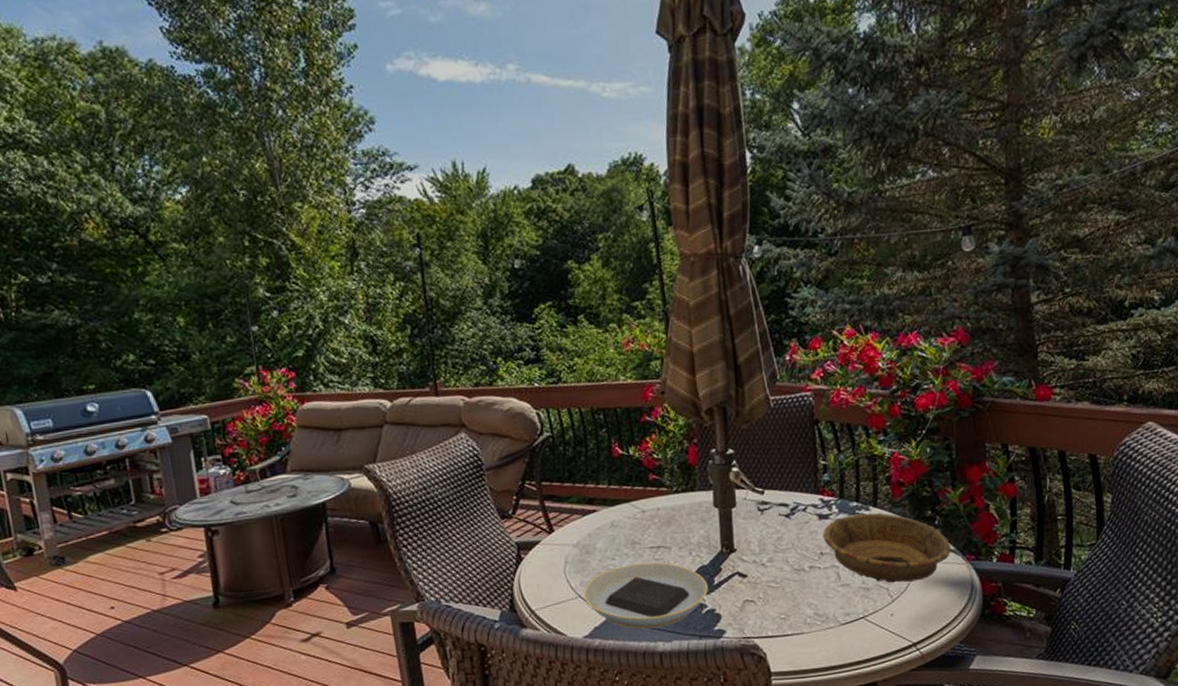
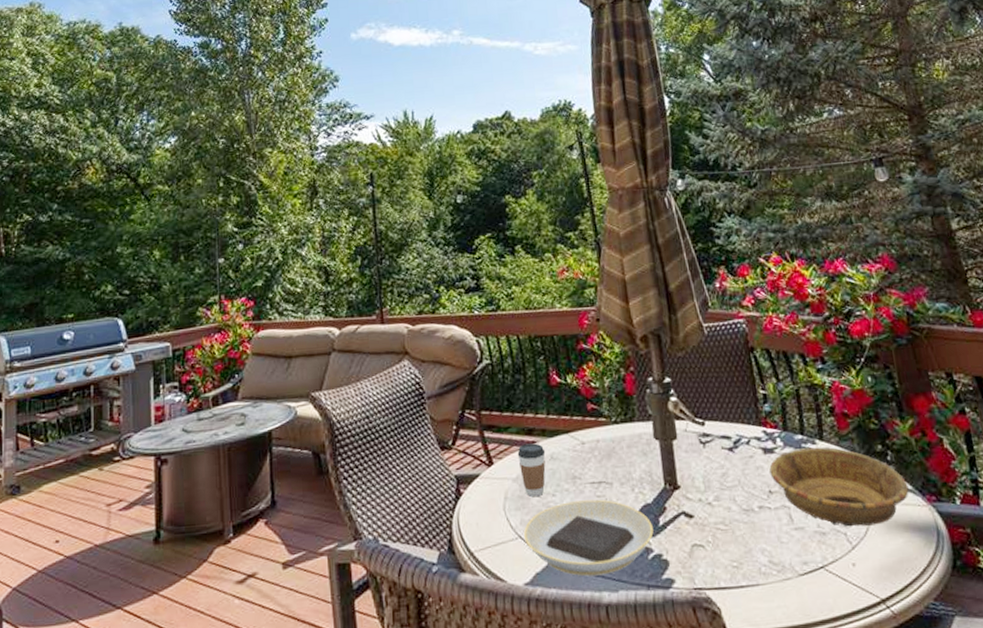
coffee cup: none [578,512,606,560] -> present [517,443,546,497]

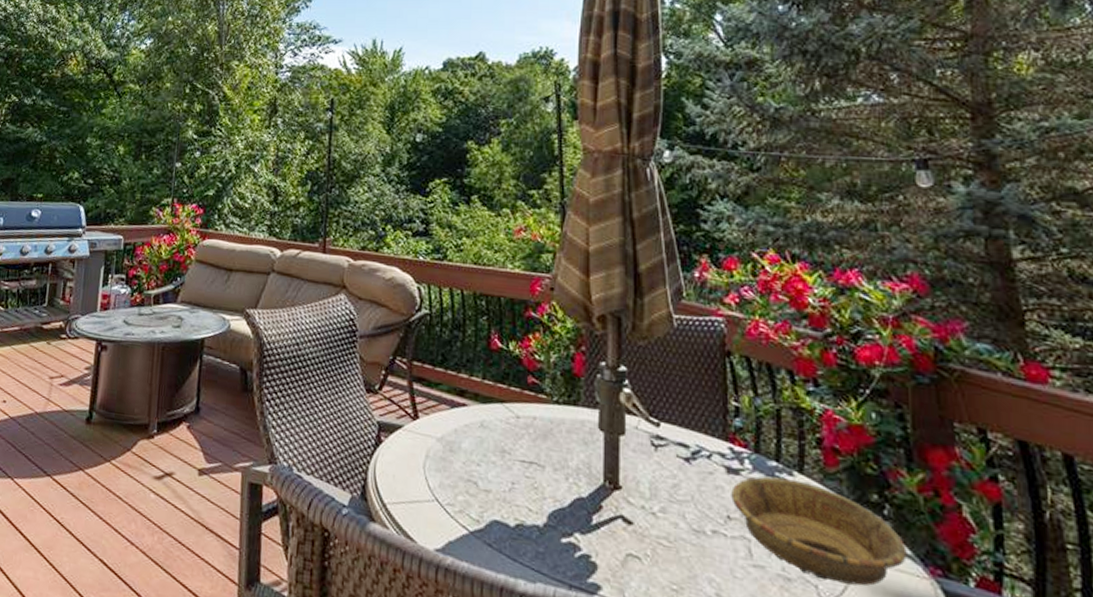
coffee cup: present [517,443,546,497] -> none [445,404,476,462]
plate: present [523,499,654,577] -> none [440,475,584,563]

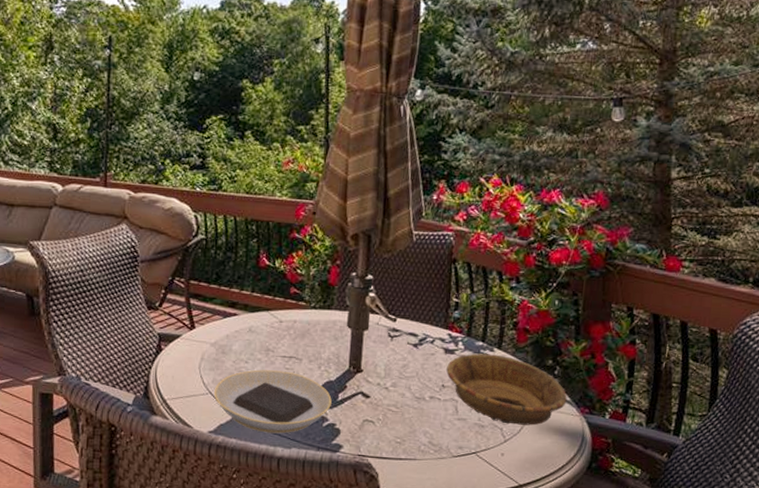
plate: none [440,475,584,563] -> present [213,369,332,434]

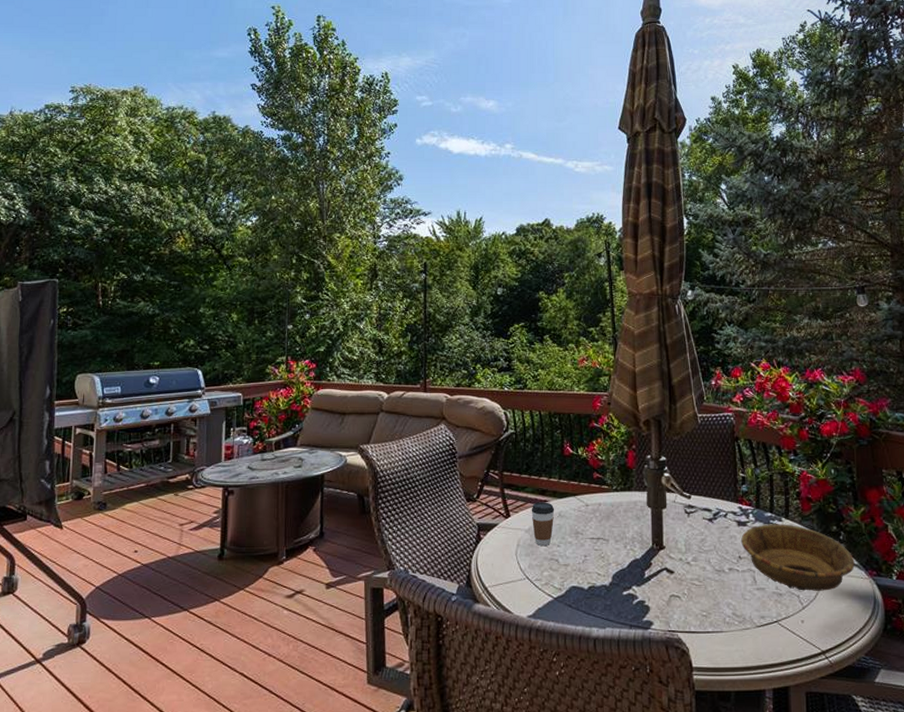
plate: present [213,369,332,434] -> none [530,552,639,614]
coffee cup: none [218,315,245,361] -> present [531,502,555,545]

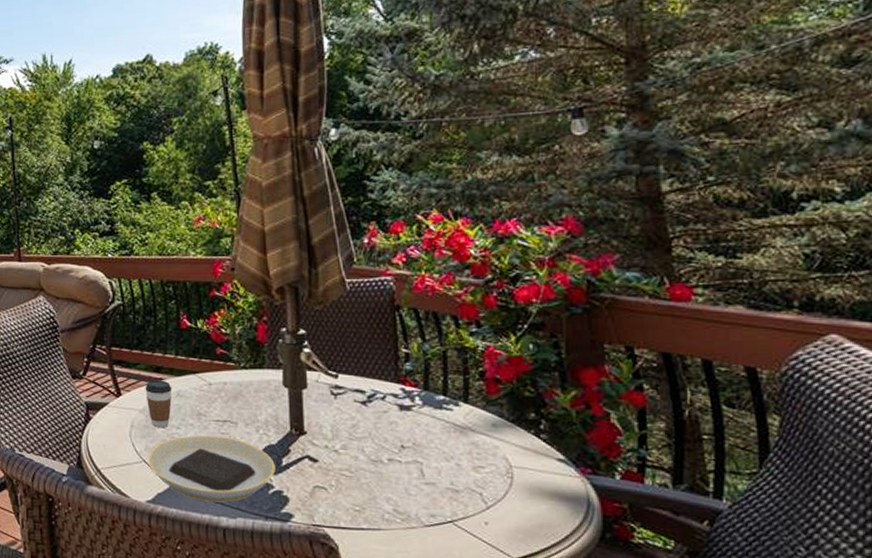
plate: none [530,552,639,614] -> present [147,435,275,503]
decorative bowl: present [741,524,855,591] -> none [404,409,561,489]

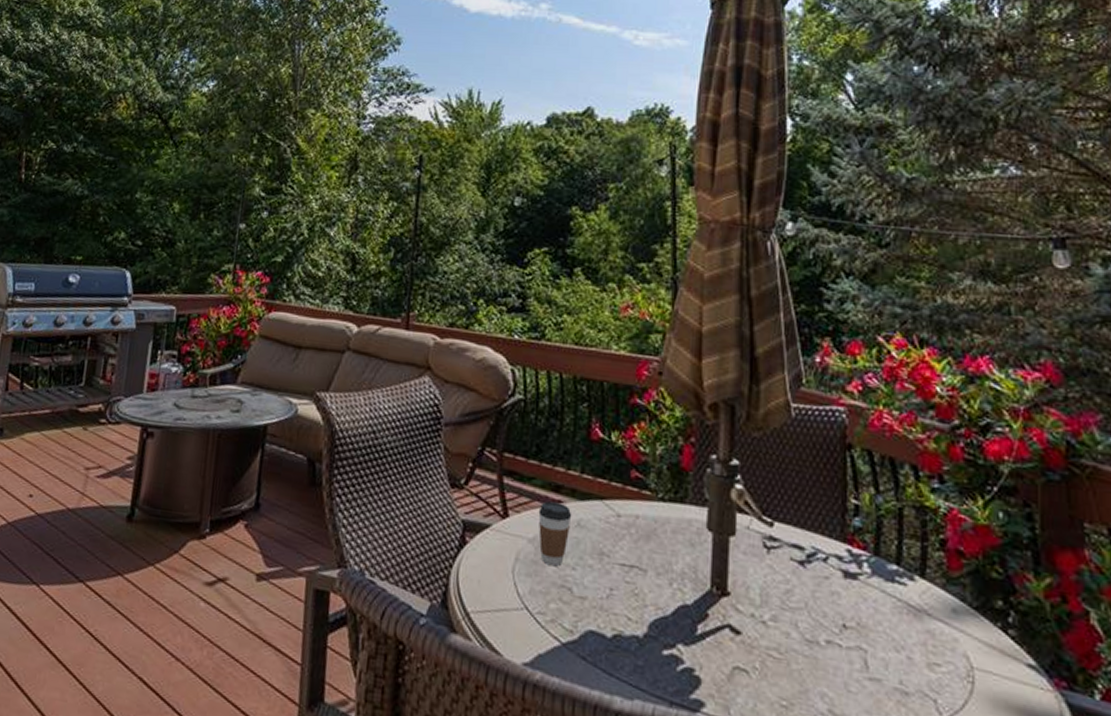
plate: present [147,435,275,503] -> none [530,580,688,677]

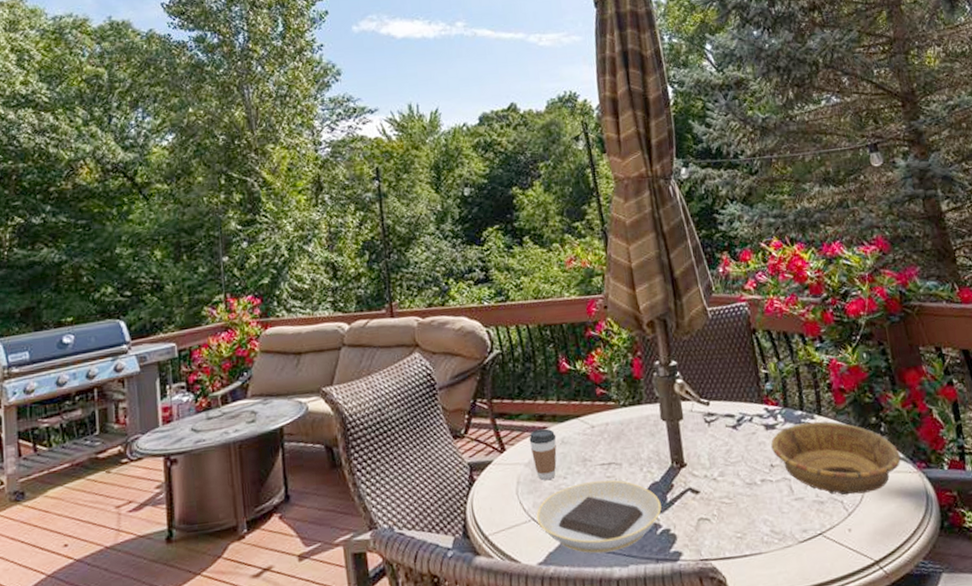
plate: none [530,580,688,677] -> present [536,480,662,554]
decorative bowl: none [848,581,1031,700] -> present [771,421,901,495]

